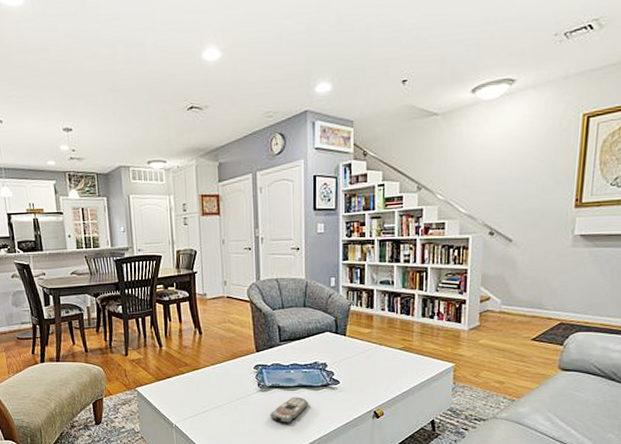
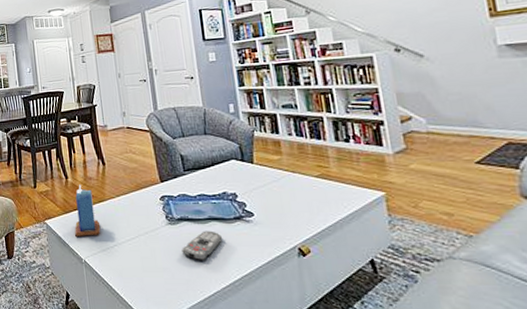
candle: none [167,353,193,403] -> present [74,184,100,236]

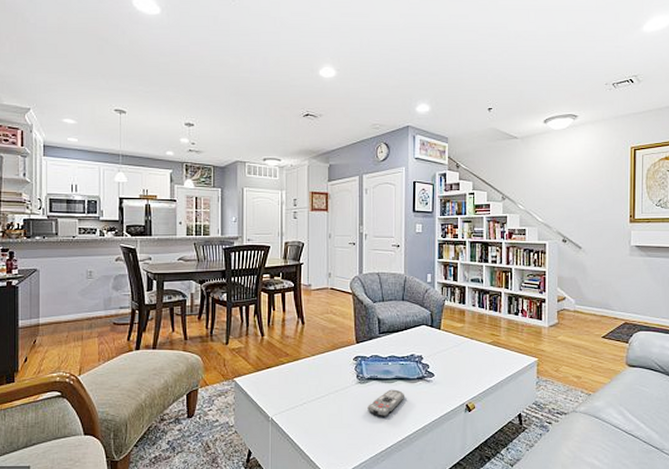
candle: present [74,184,100,236] -> none [265,343,292,394]

